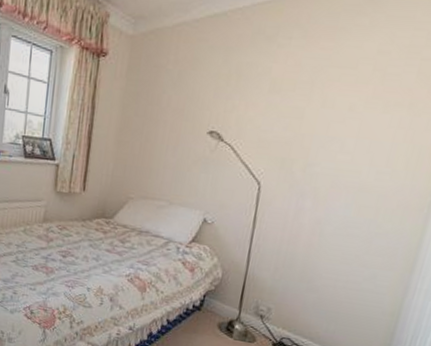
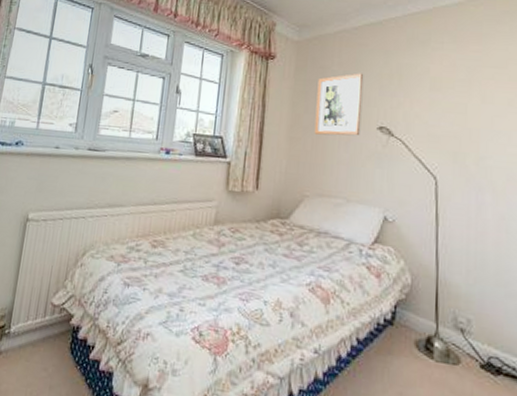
wall art: none [143,72,200,140] -> present [314,73,364,136]

